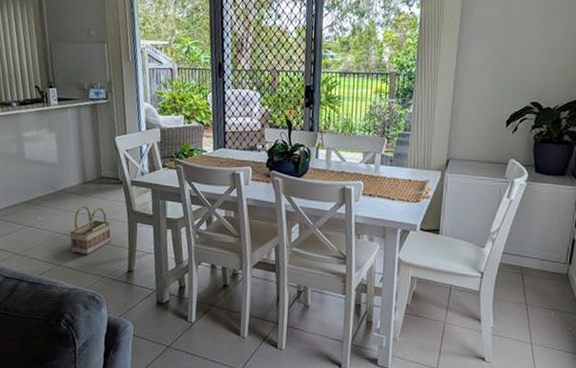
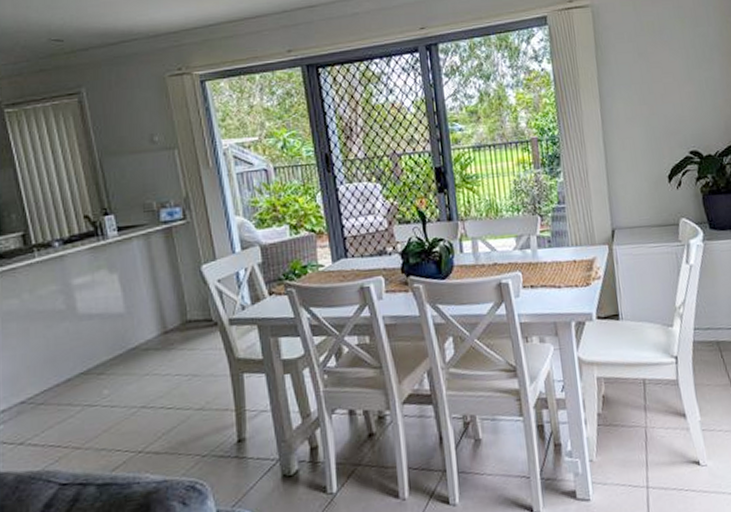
basket: present [69,205,112,255] -> none [150,362,210,431]

